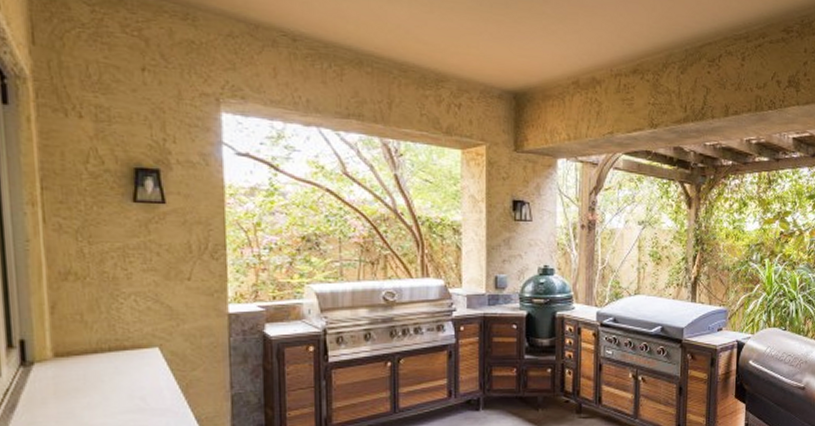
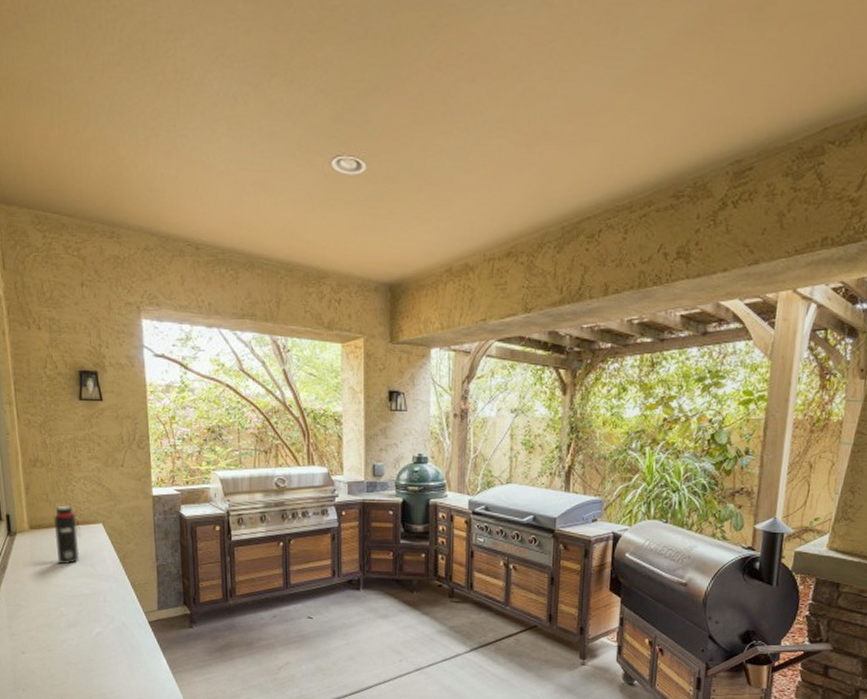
water bottle: none [89,327,128,399] -> present [53,505,81,565]

